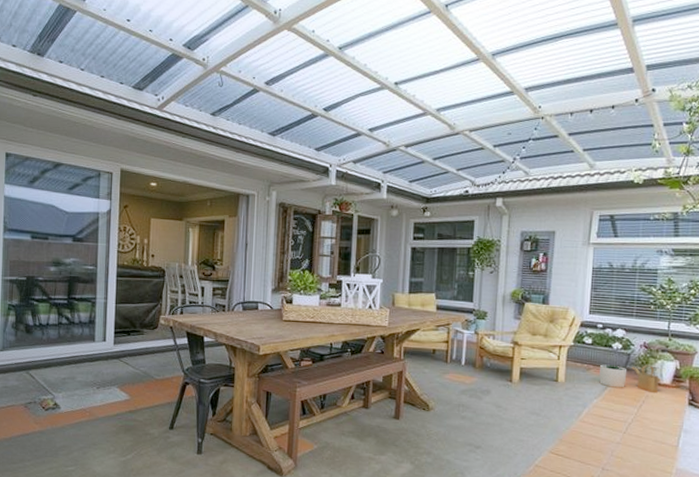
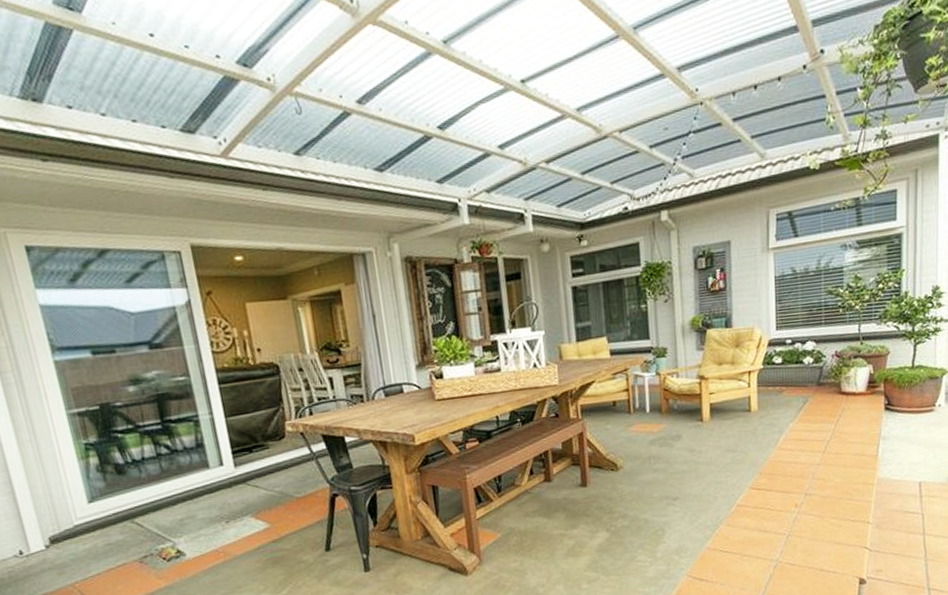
planter: present [599,364,628,389] -> none [793,381,821,408]
watering can: present [631,365,661,394] -> none [825,375,856,405]

